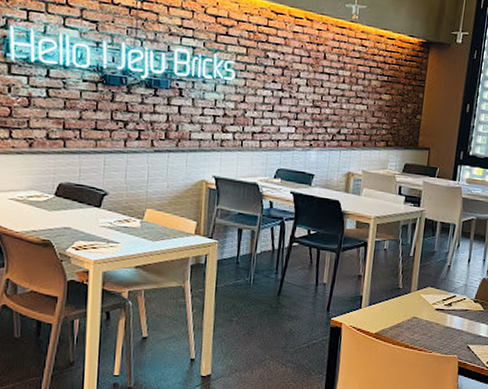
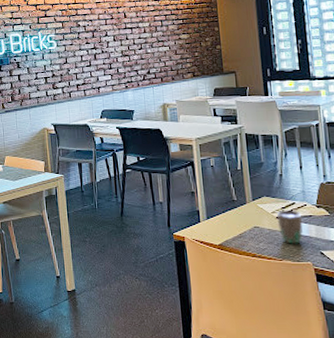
mug: none [435,302,460,337] -> present [277,210,303,244]

